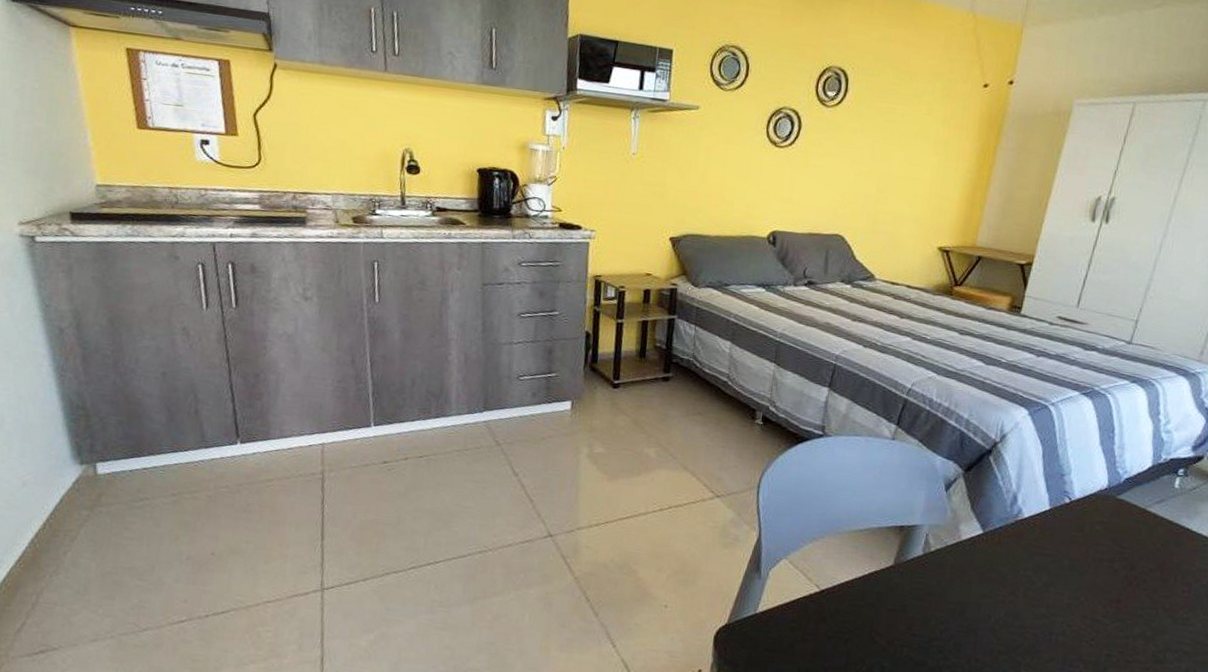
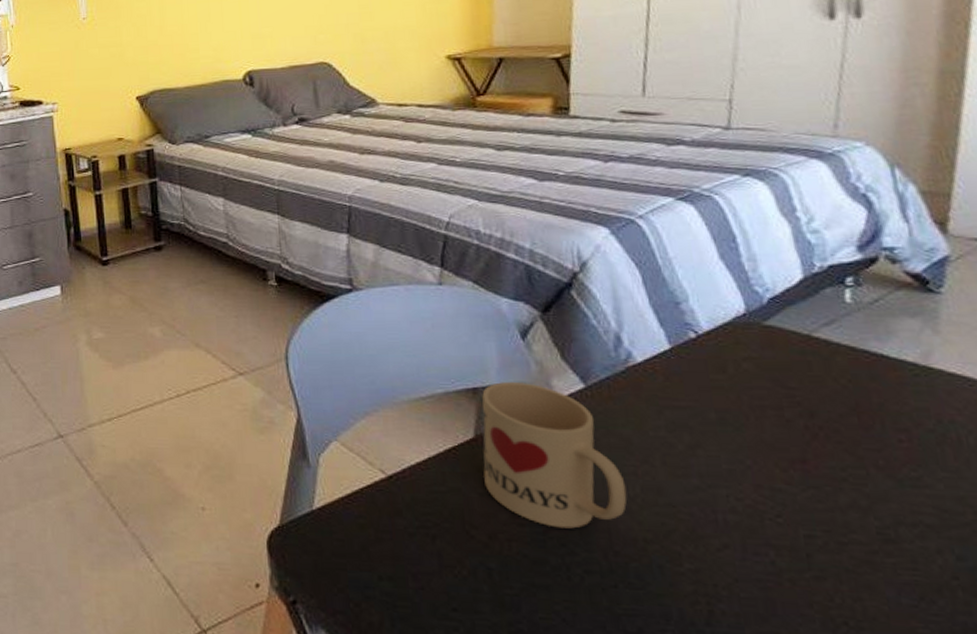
mug: none [893,523,995,640] -> present [482,382,627,529]

